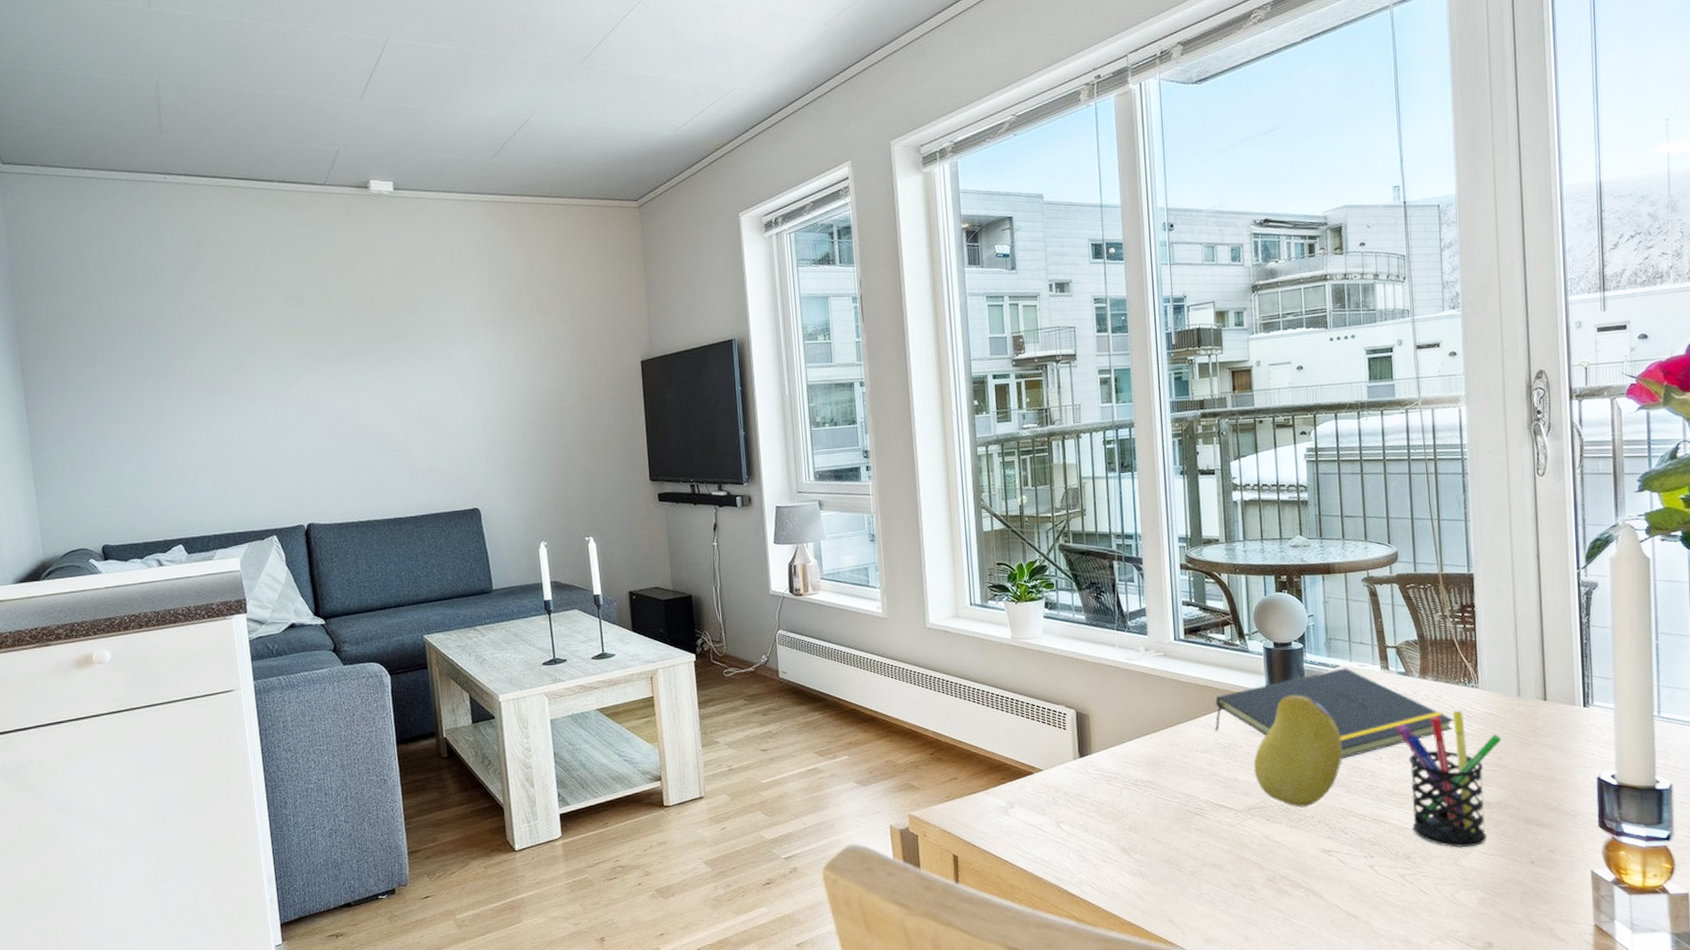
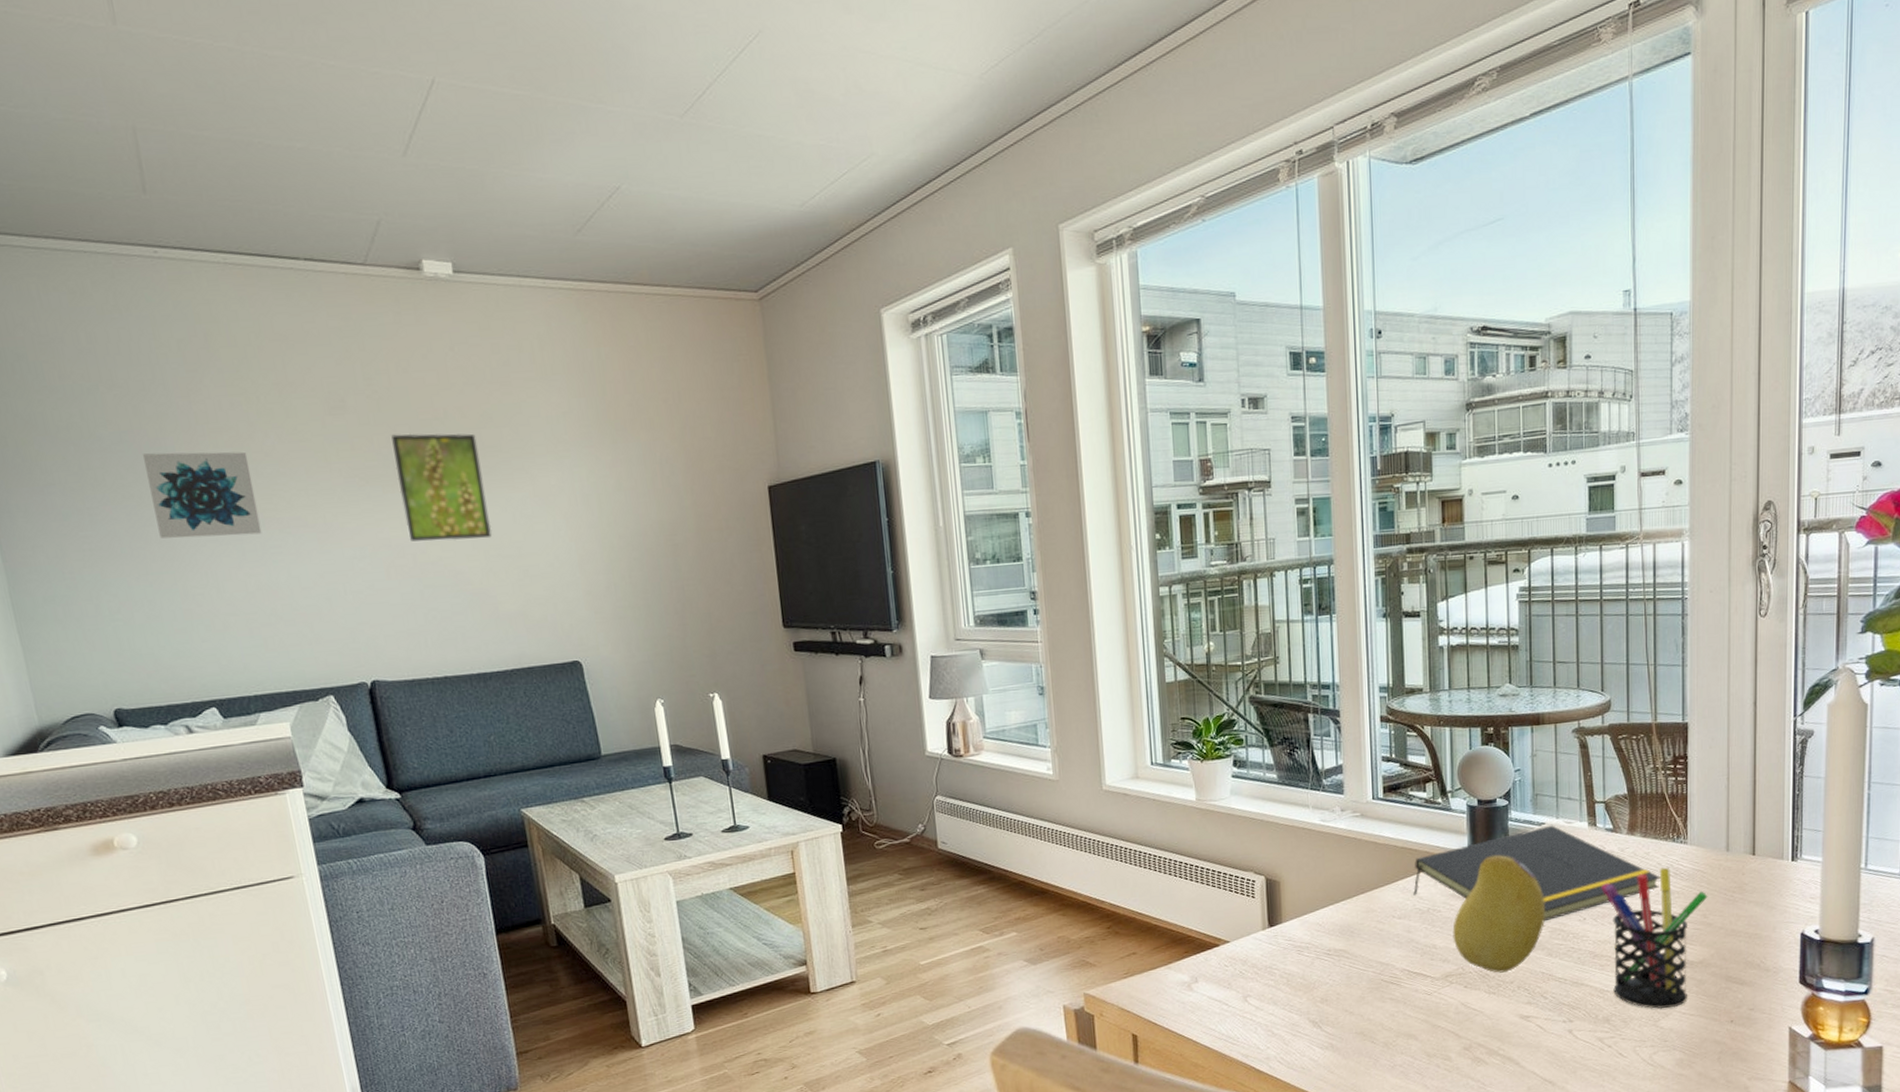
wall art: none [143,335,230,405] -> present [143,451,262,539]
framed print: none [337,319,413,408] -> present [391,433,492,542]

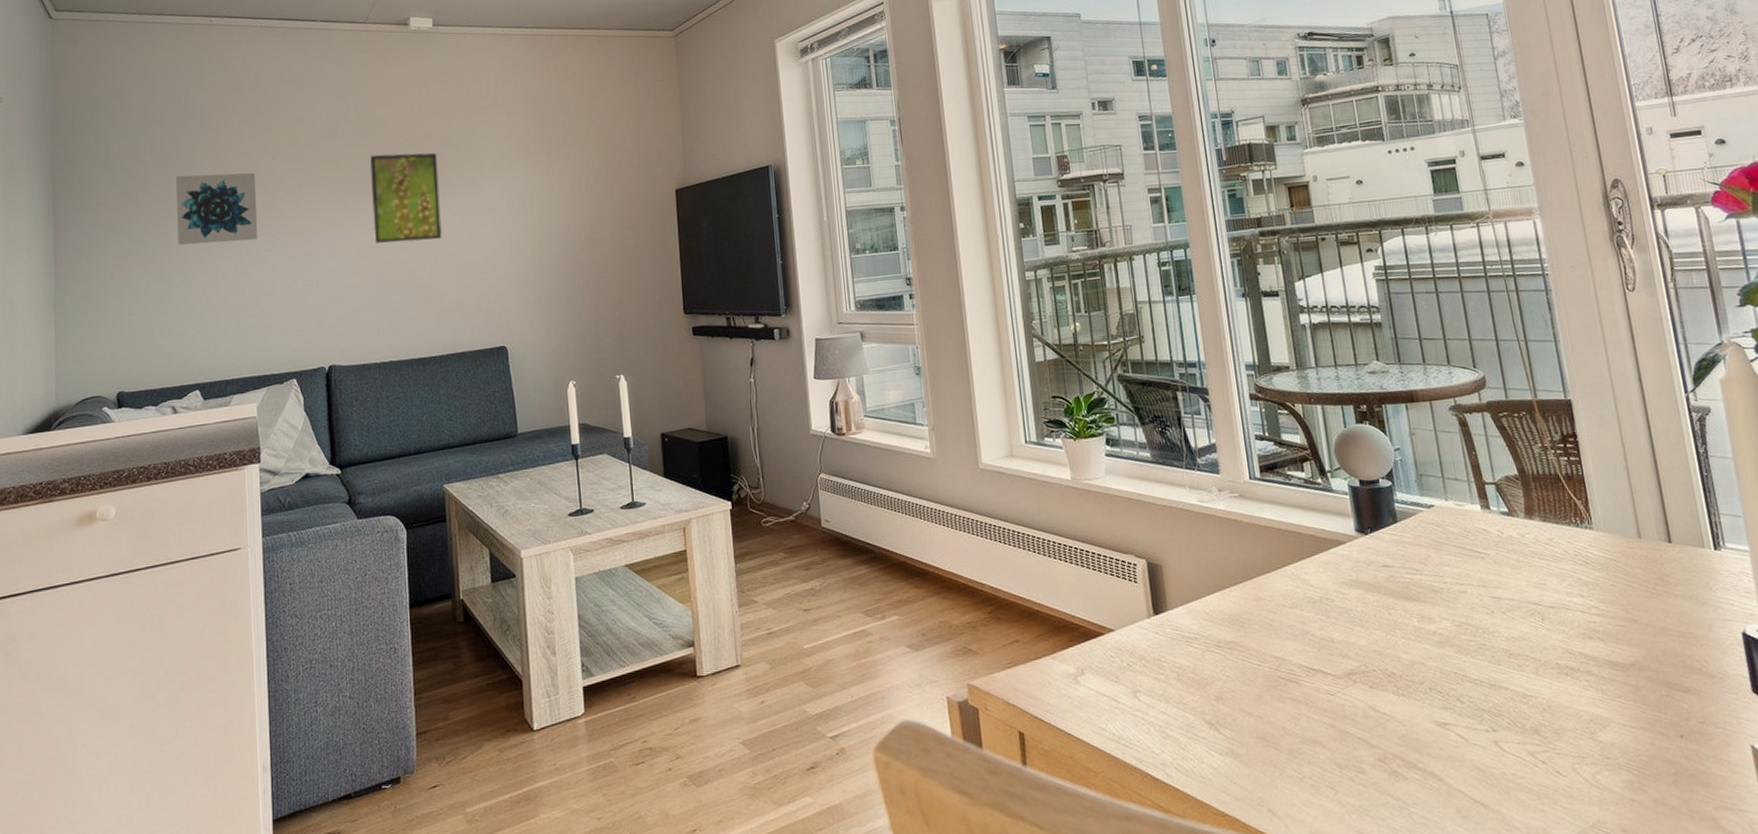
notepad: present [1413,825,1660,922] -> none [1300,508,1570,614]
fruit: present [1452,855,1546,973] -> none [1349,540,1449,672]
pen holder: present [1601,867,1708,1009] -> none [1505,555,1627,720]

